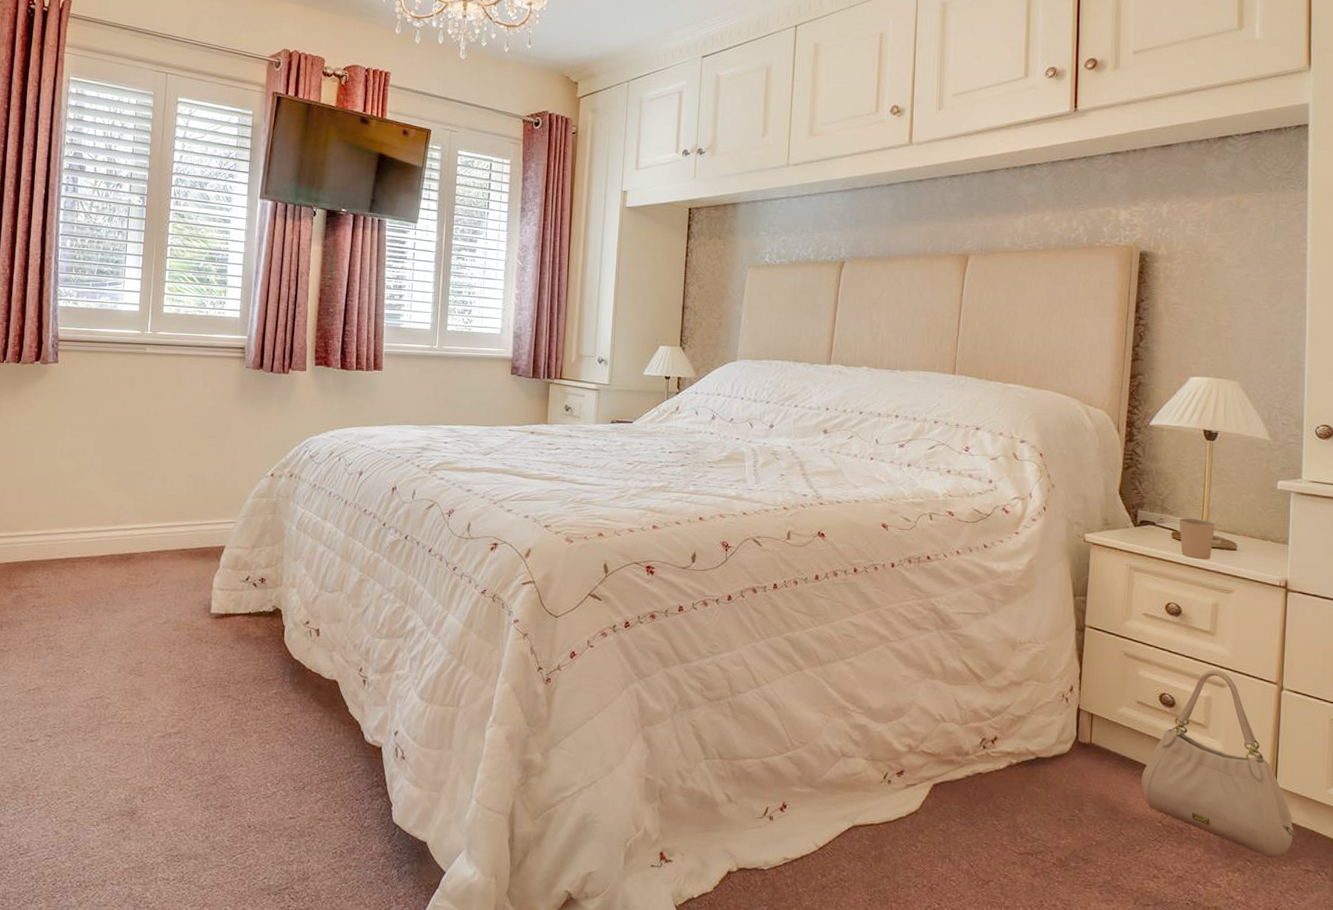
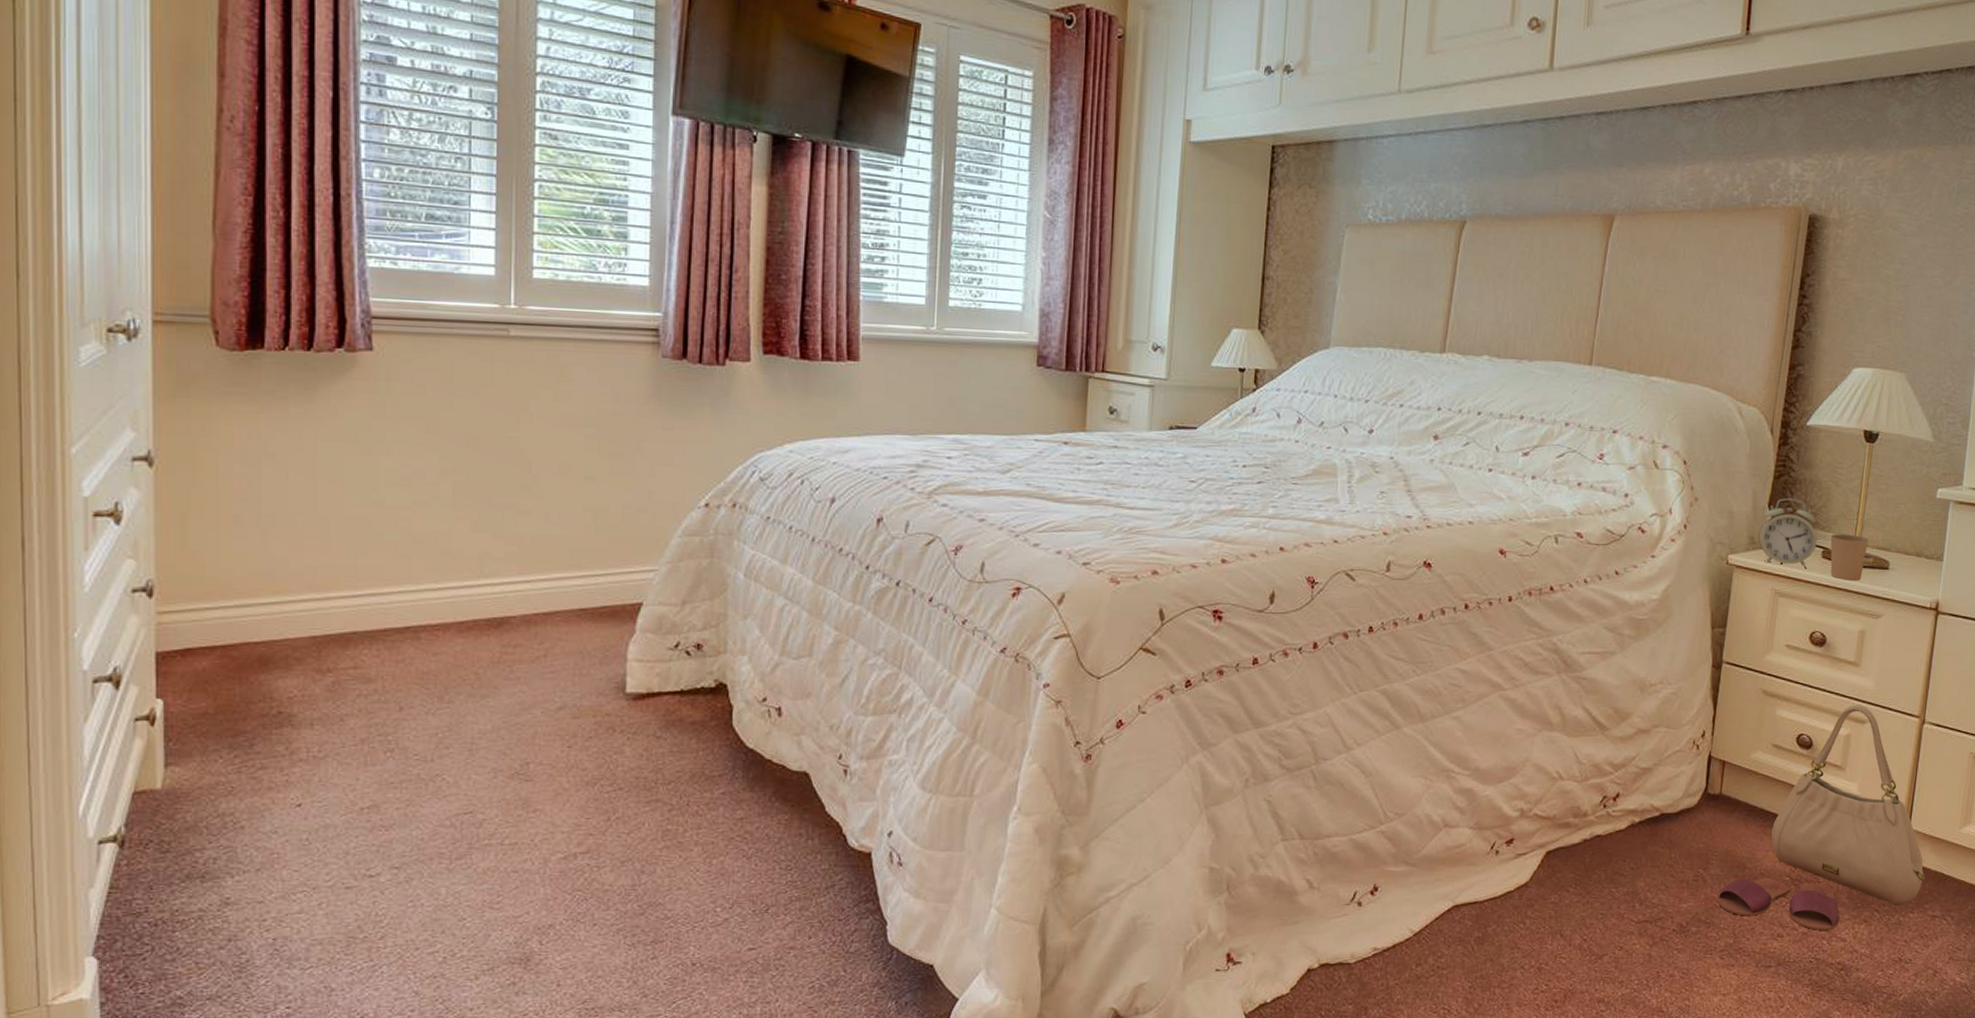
slippers: none [1094,820,1213,875] -> present [1717,877,1839,930]
alarm clock: none [1111,486,1167,547] -> present [1758,498,1818,568]

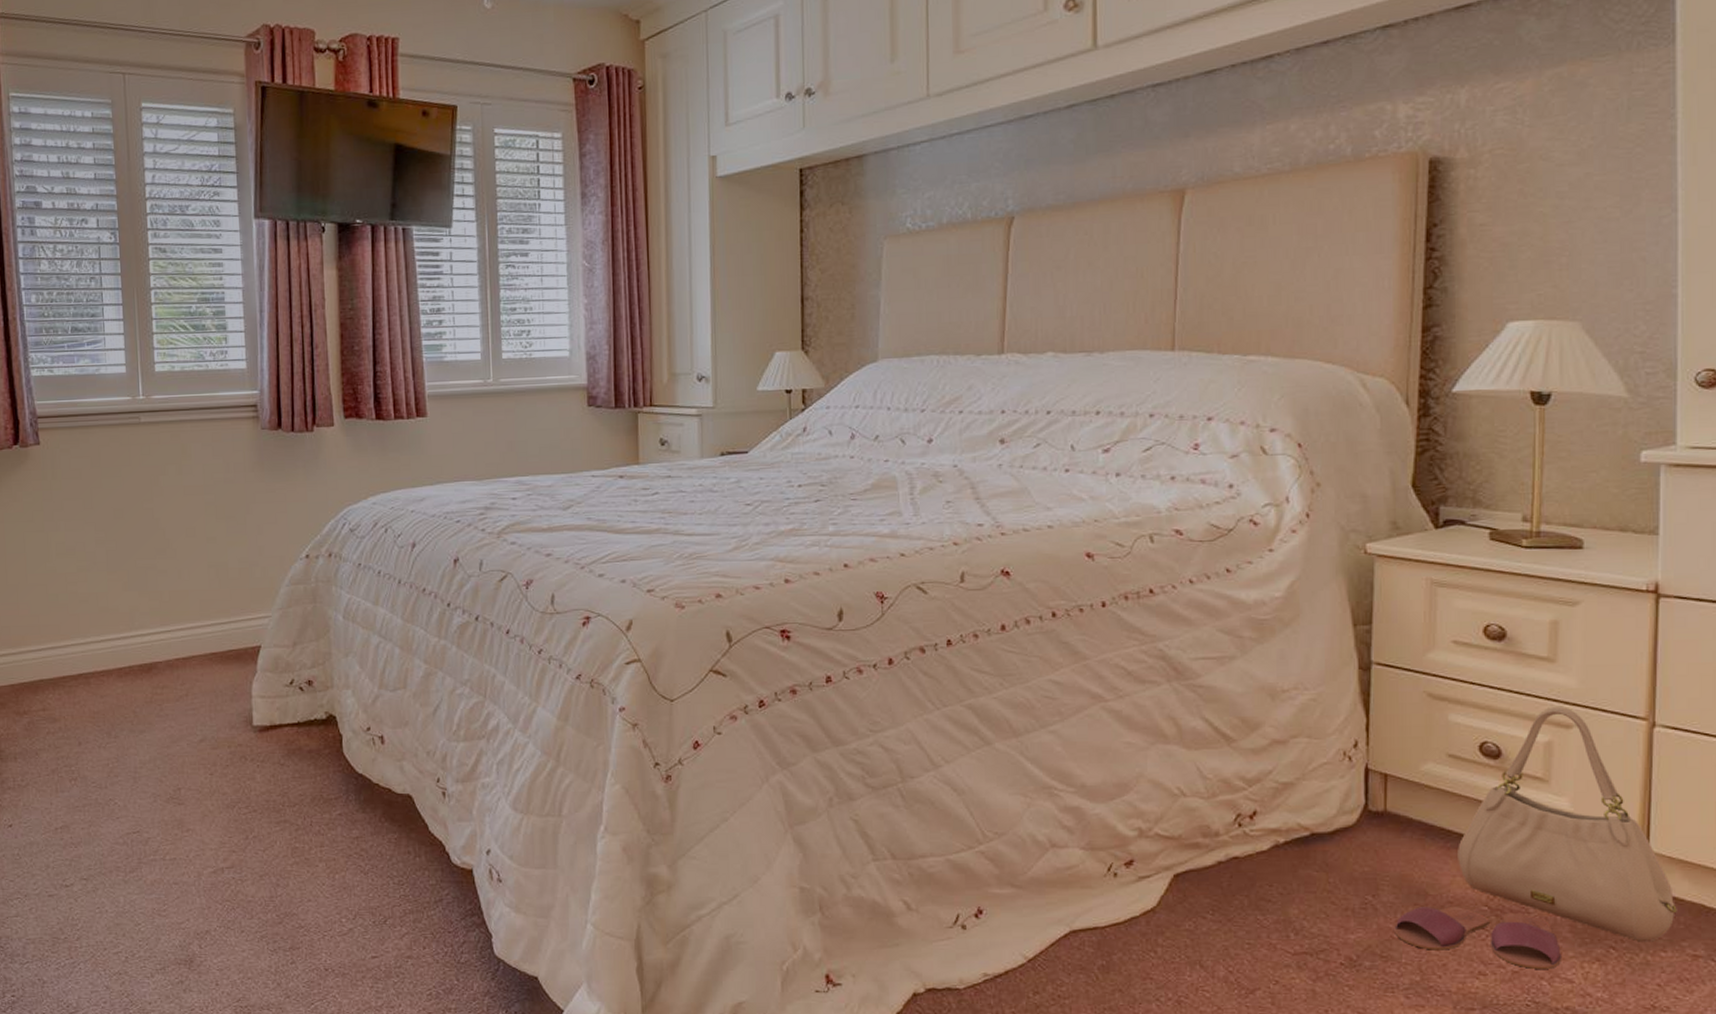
alarm clock: present [1758,498,1818,568] -> none [1402,475,1482,552]
cup: present [1830,534,1874,582] -> none [1499,511,1560,565]

